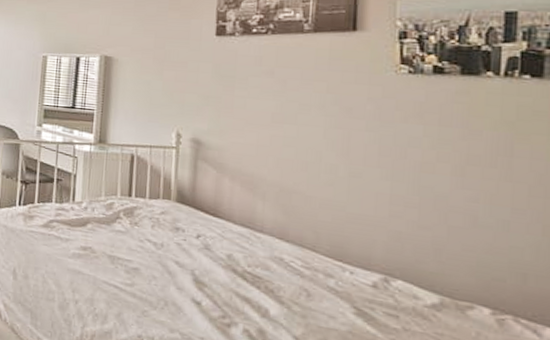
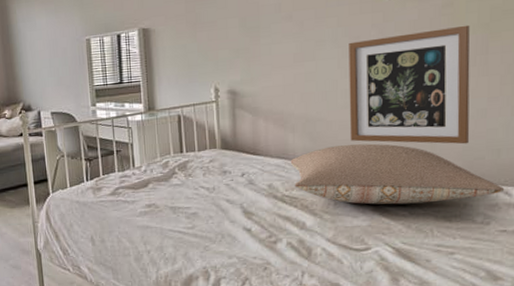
pillow: none [256,225,533,330] -> present [290,143,505,205]
wall art: none [333,112,490,259] -> present [349,25,470,145]

